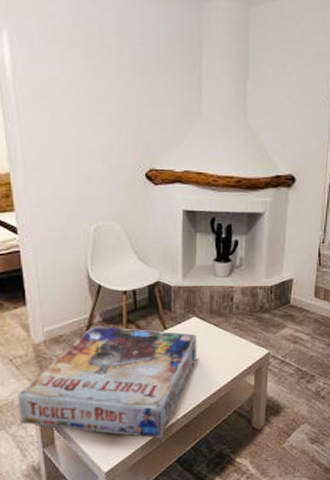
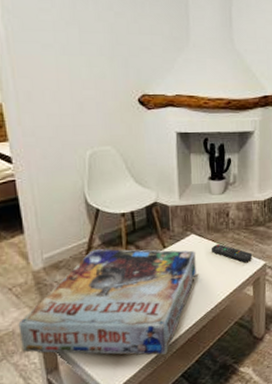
remote control: none [214,328,256,350] -> present [212,243,253,262]

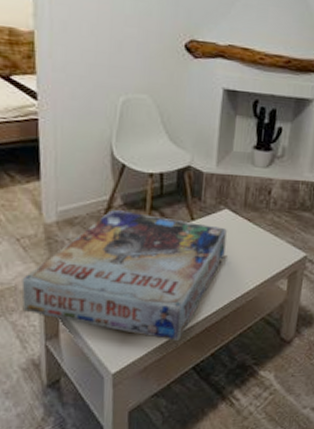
remote control: present [212,243,253,262] -> none [246,224,293,251]

